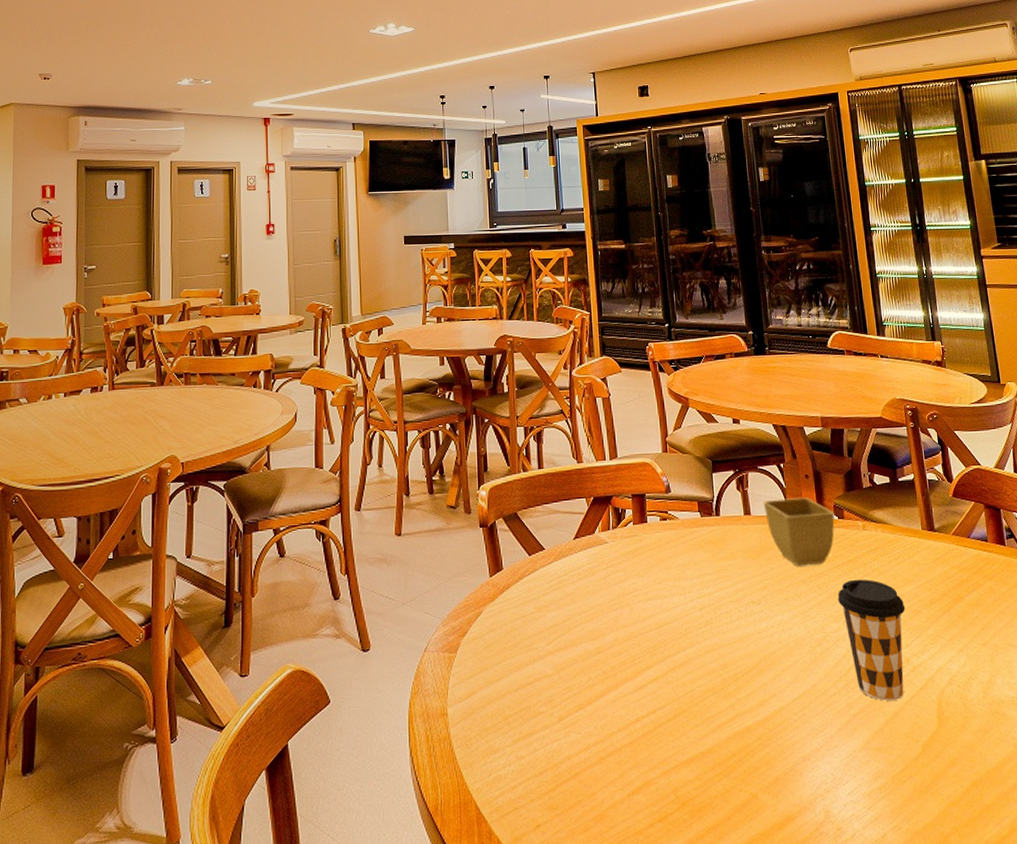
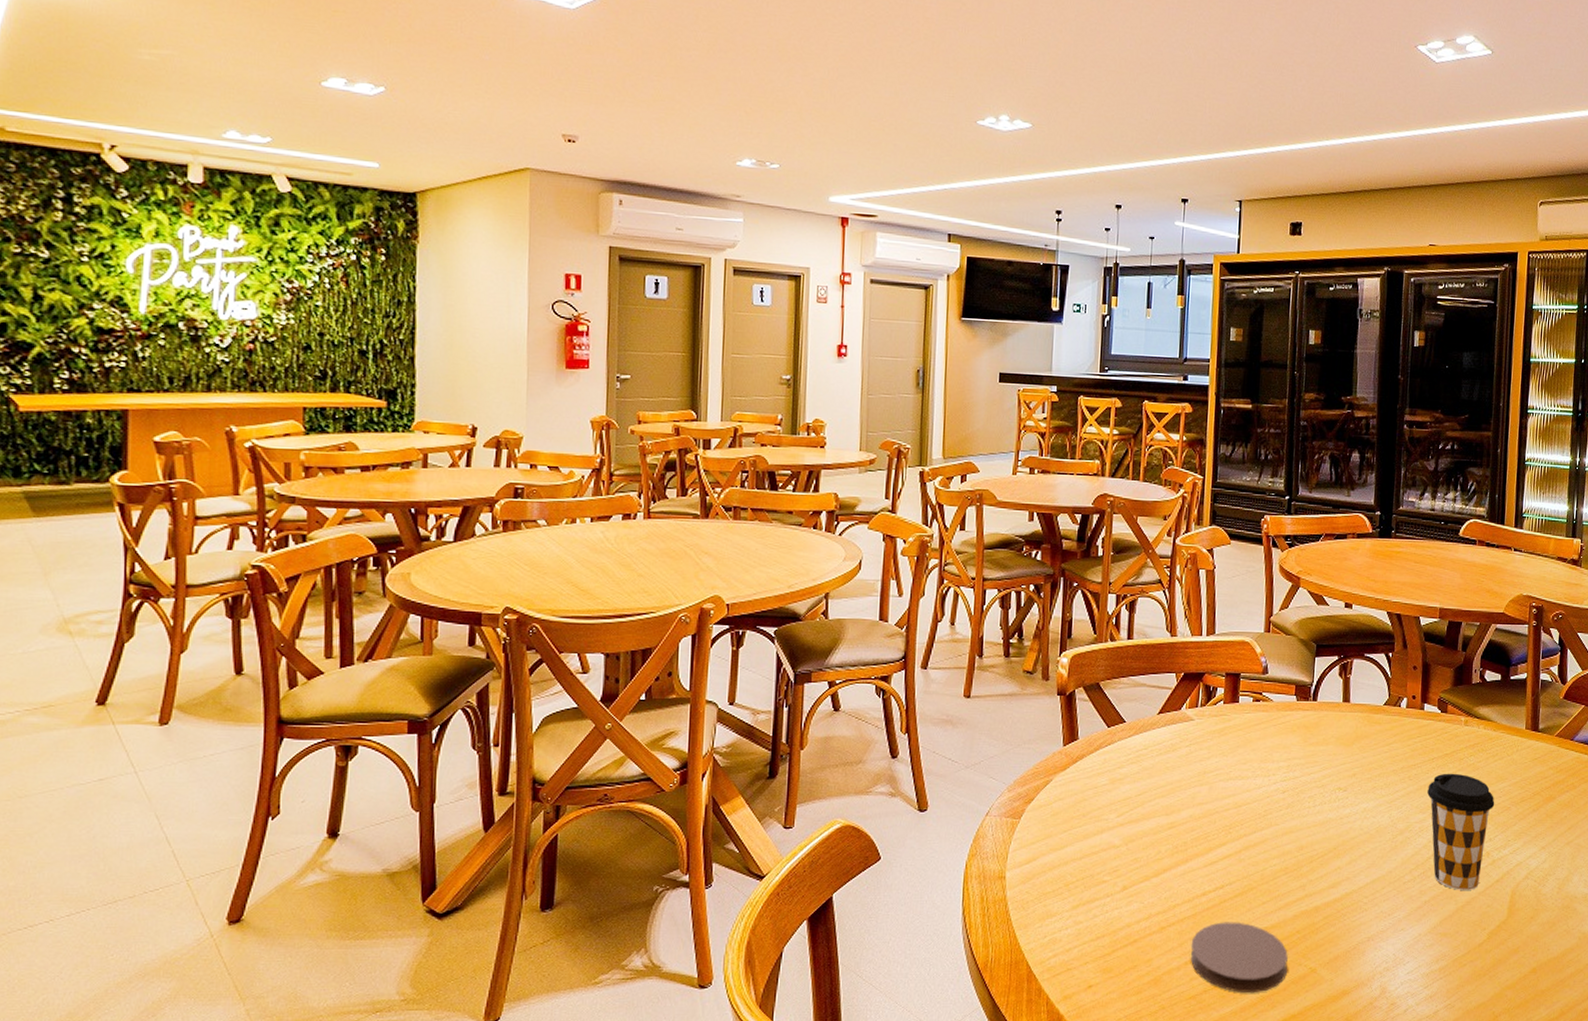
coaster: none [631,747,730,825] -> present [1191,922,1288,993]
flower pot: present [763,497,835,566] -> none [1364,688,1437,757]

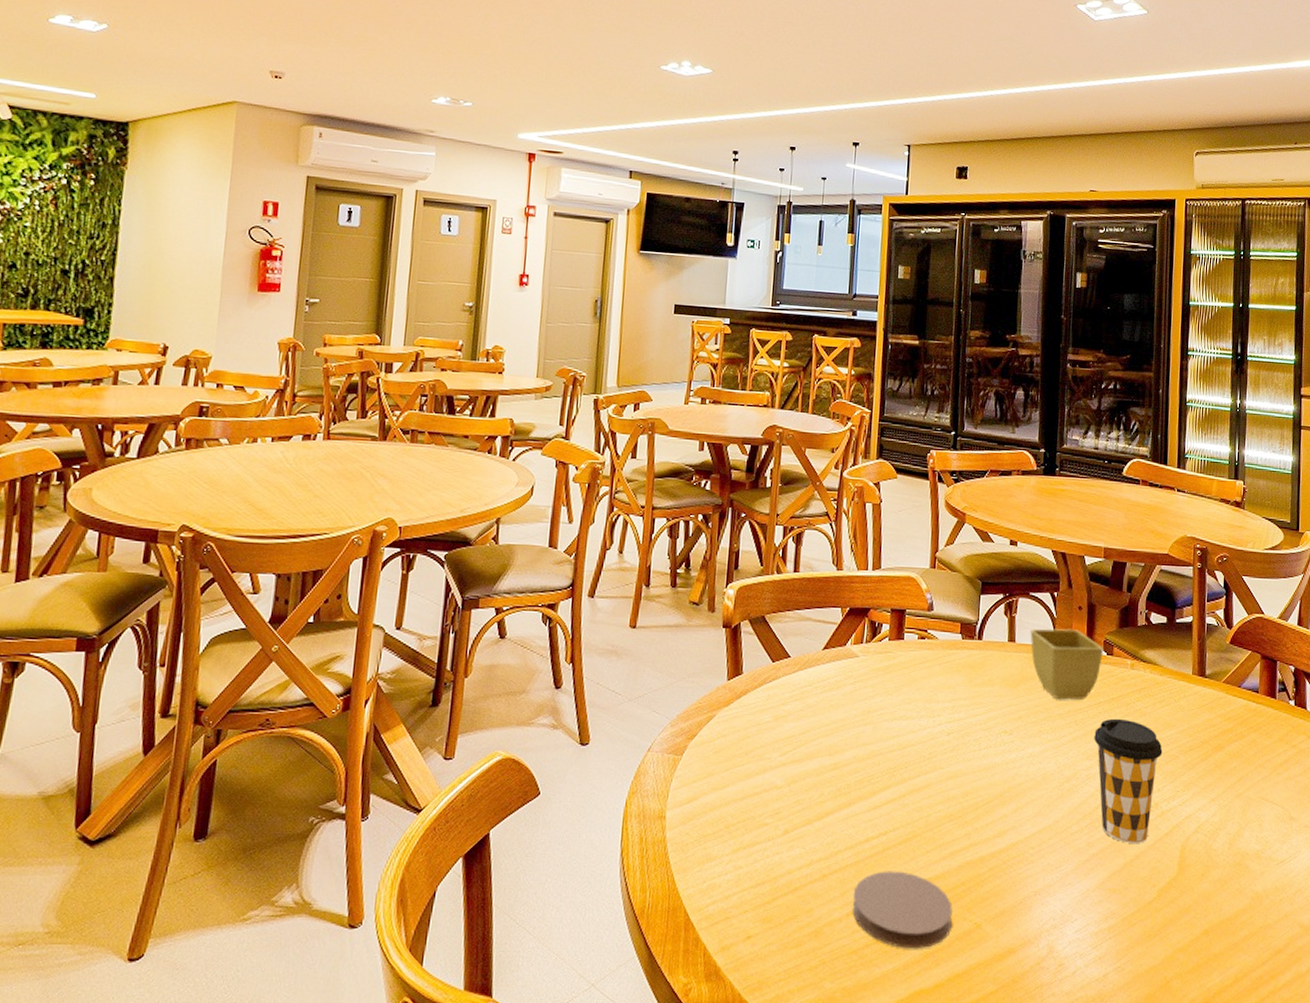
flower pot: none [1364,688,1437,757] -> present [1030,628,1103,700]

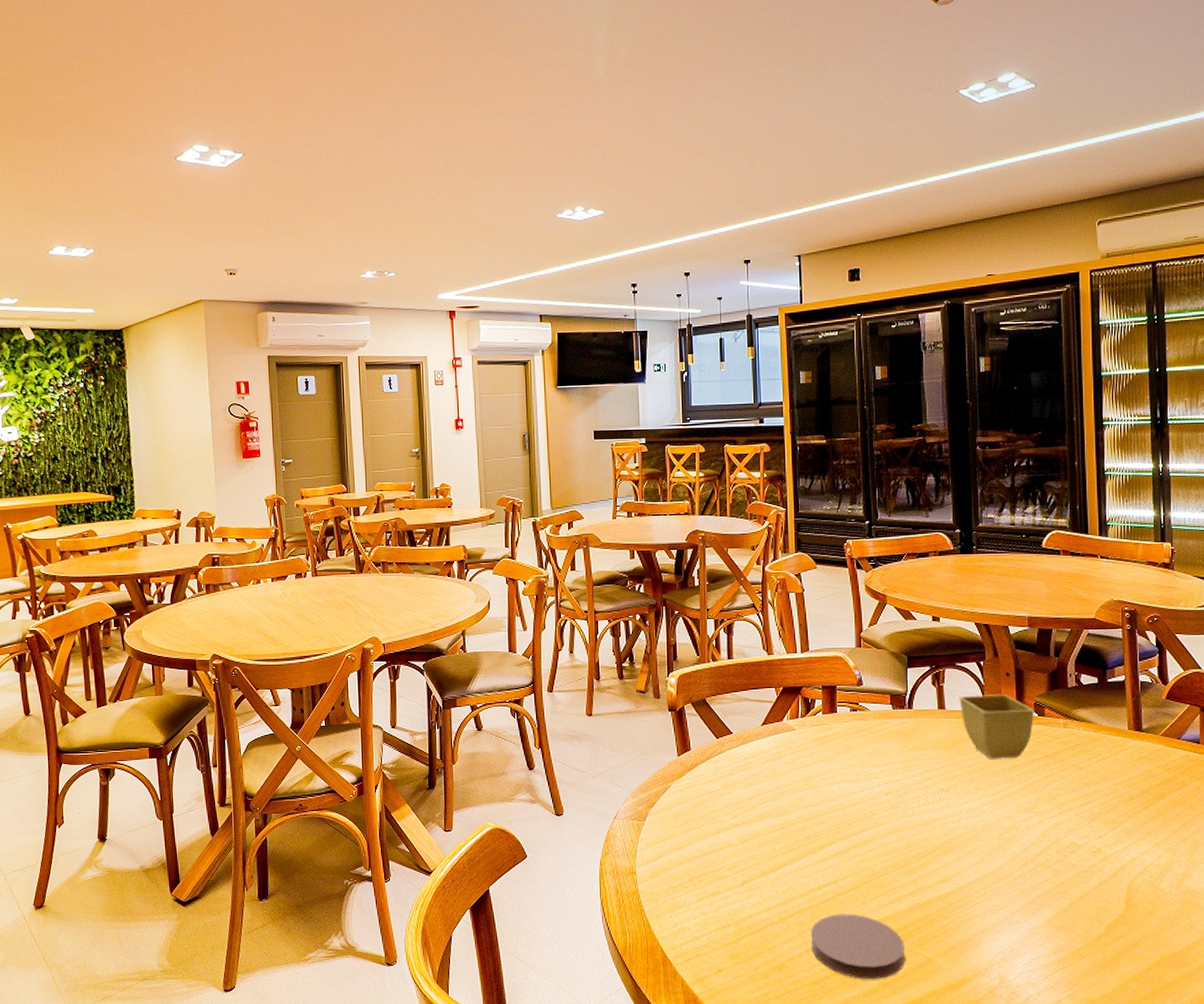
coffee cup: present [1094,718,1163,843] -> none [1031,773,1102,885]

